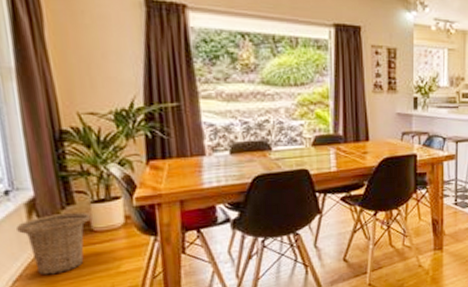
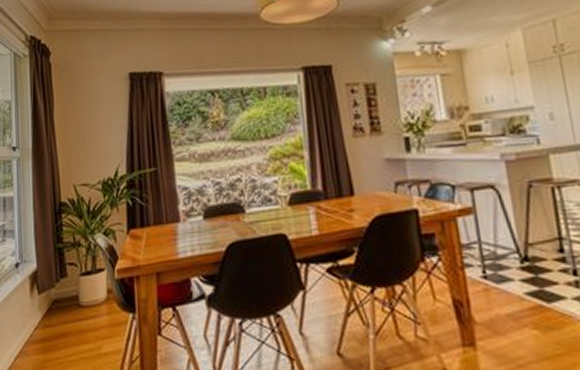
basket: present [16,211,91,275] -> none [22,284,79,353]

